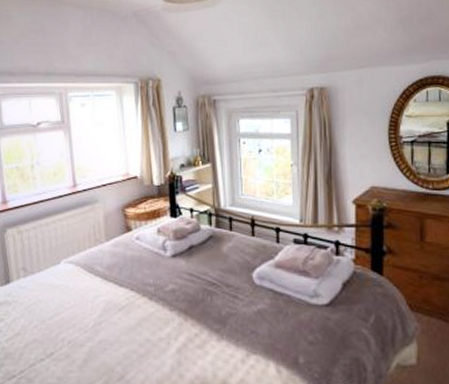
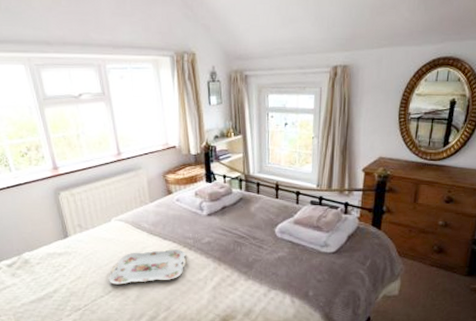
serving tray: none [51,299,146,344] -> present [108,249,187,285]

